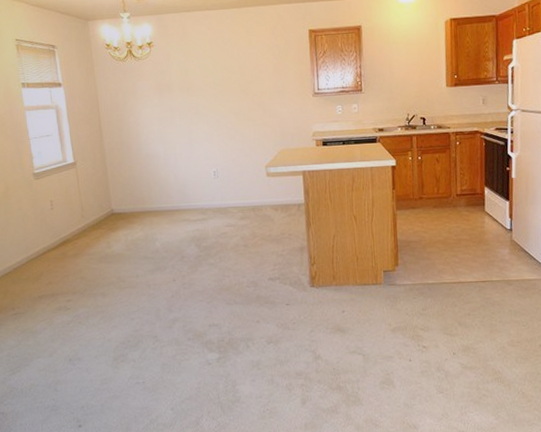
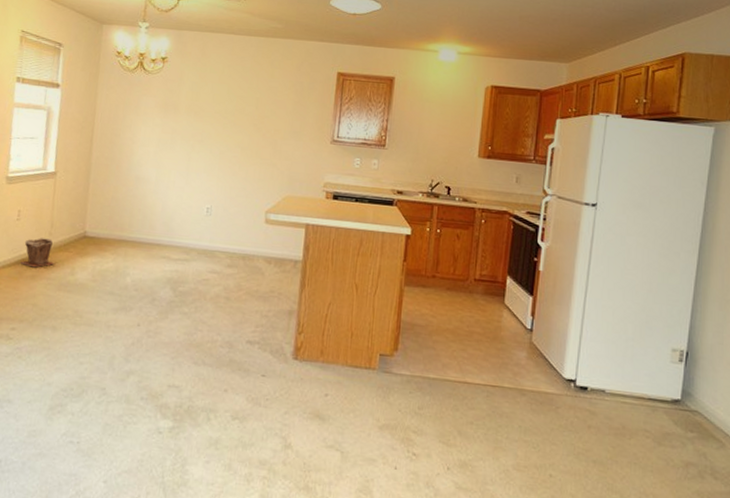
plant pot: none [62,220,92,247] -> present [20,238,54,268]

